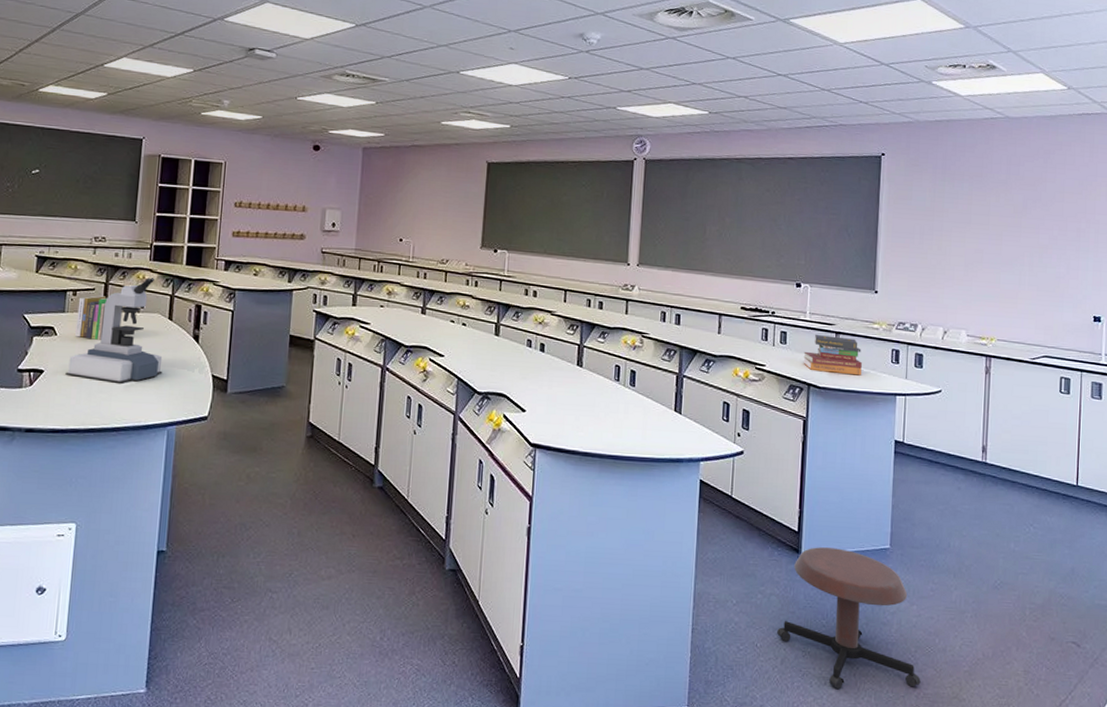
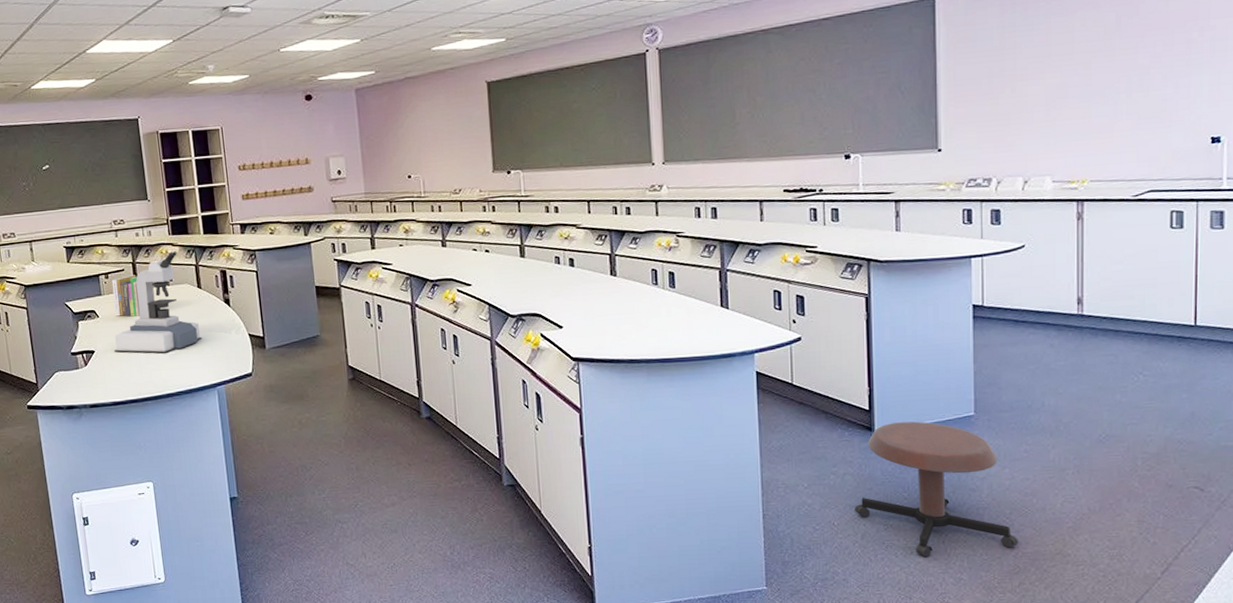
books: present [803,334,862,376] -> none [859,204,928,245]

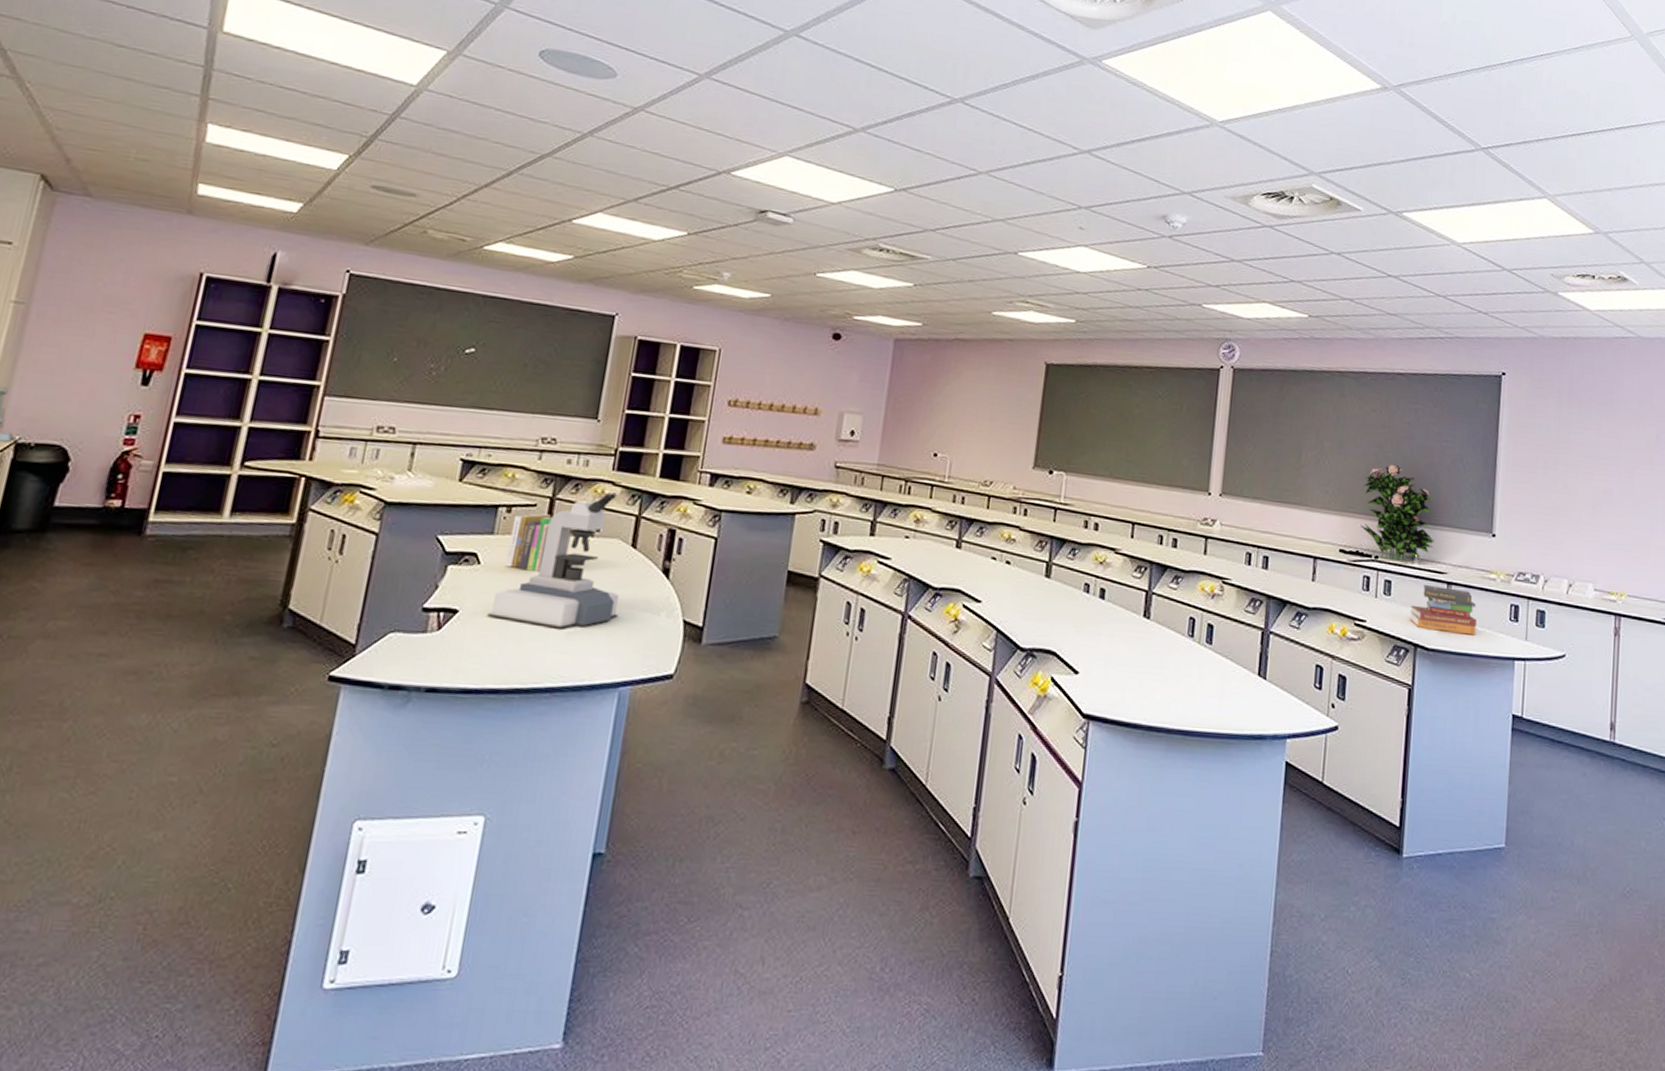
plant: none [800,104,878,191] -> present [1359,464,1434,562]
stool: present [855,421,1018,558] -> none [1372,846,1539,1027]
books: none [859,204,928,245] -> present [1409,584,1477,636]

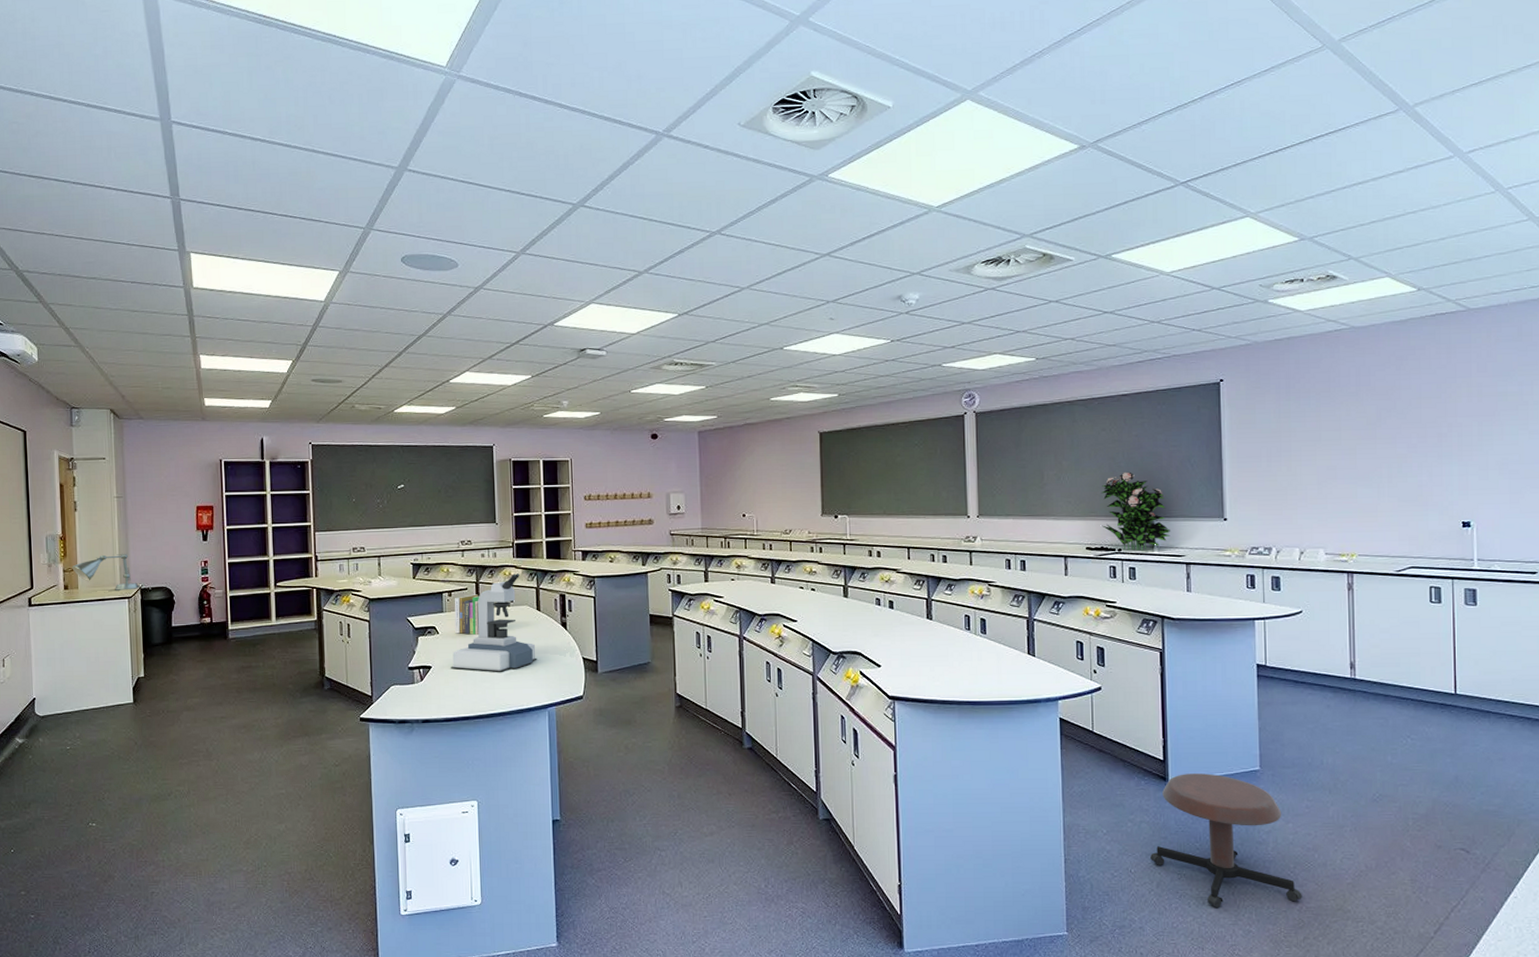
stool: none [1372,846,1539,1027] -> present [1150,773,1302,908]
books: present [1409,584,1477,636] -> none [1154,566,1216,604]

